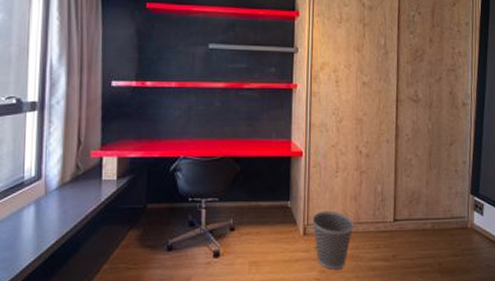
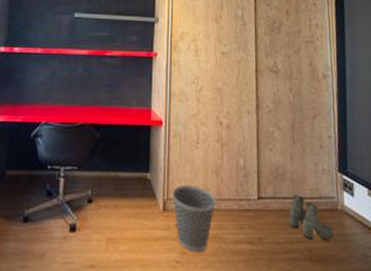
boots: none [421,216,461,254] -> present [288,195,333,239]

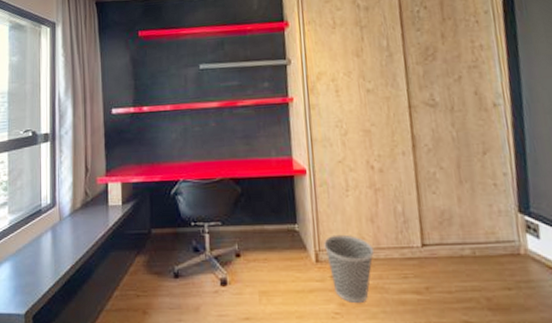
boots: present [288,195,333,239] -> none [460,240,516,287]

